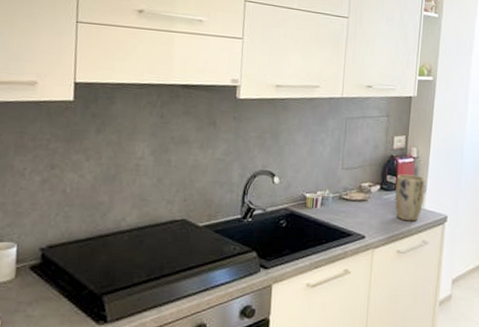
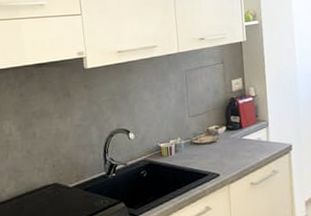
plant pot: present [395,174,425,222] -> none [239,112,268,155]

